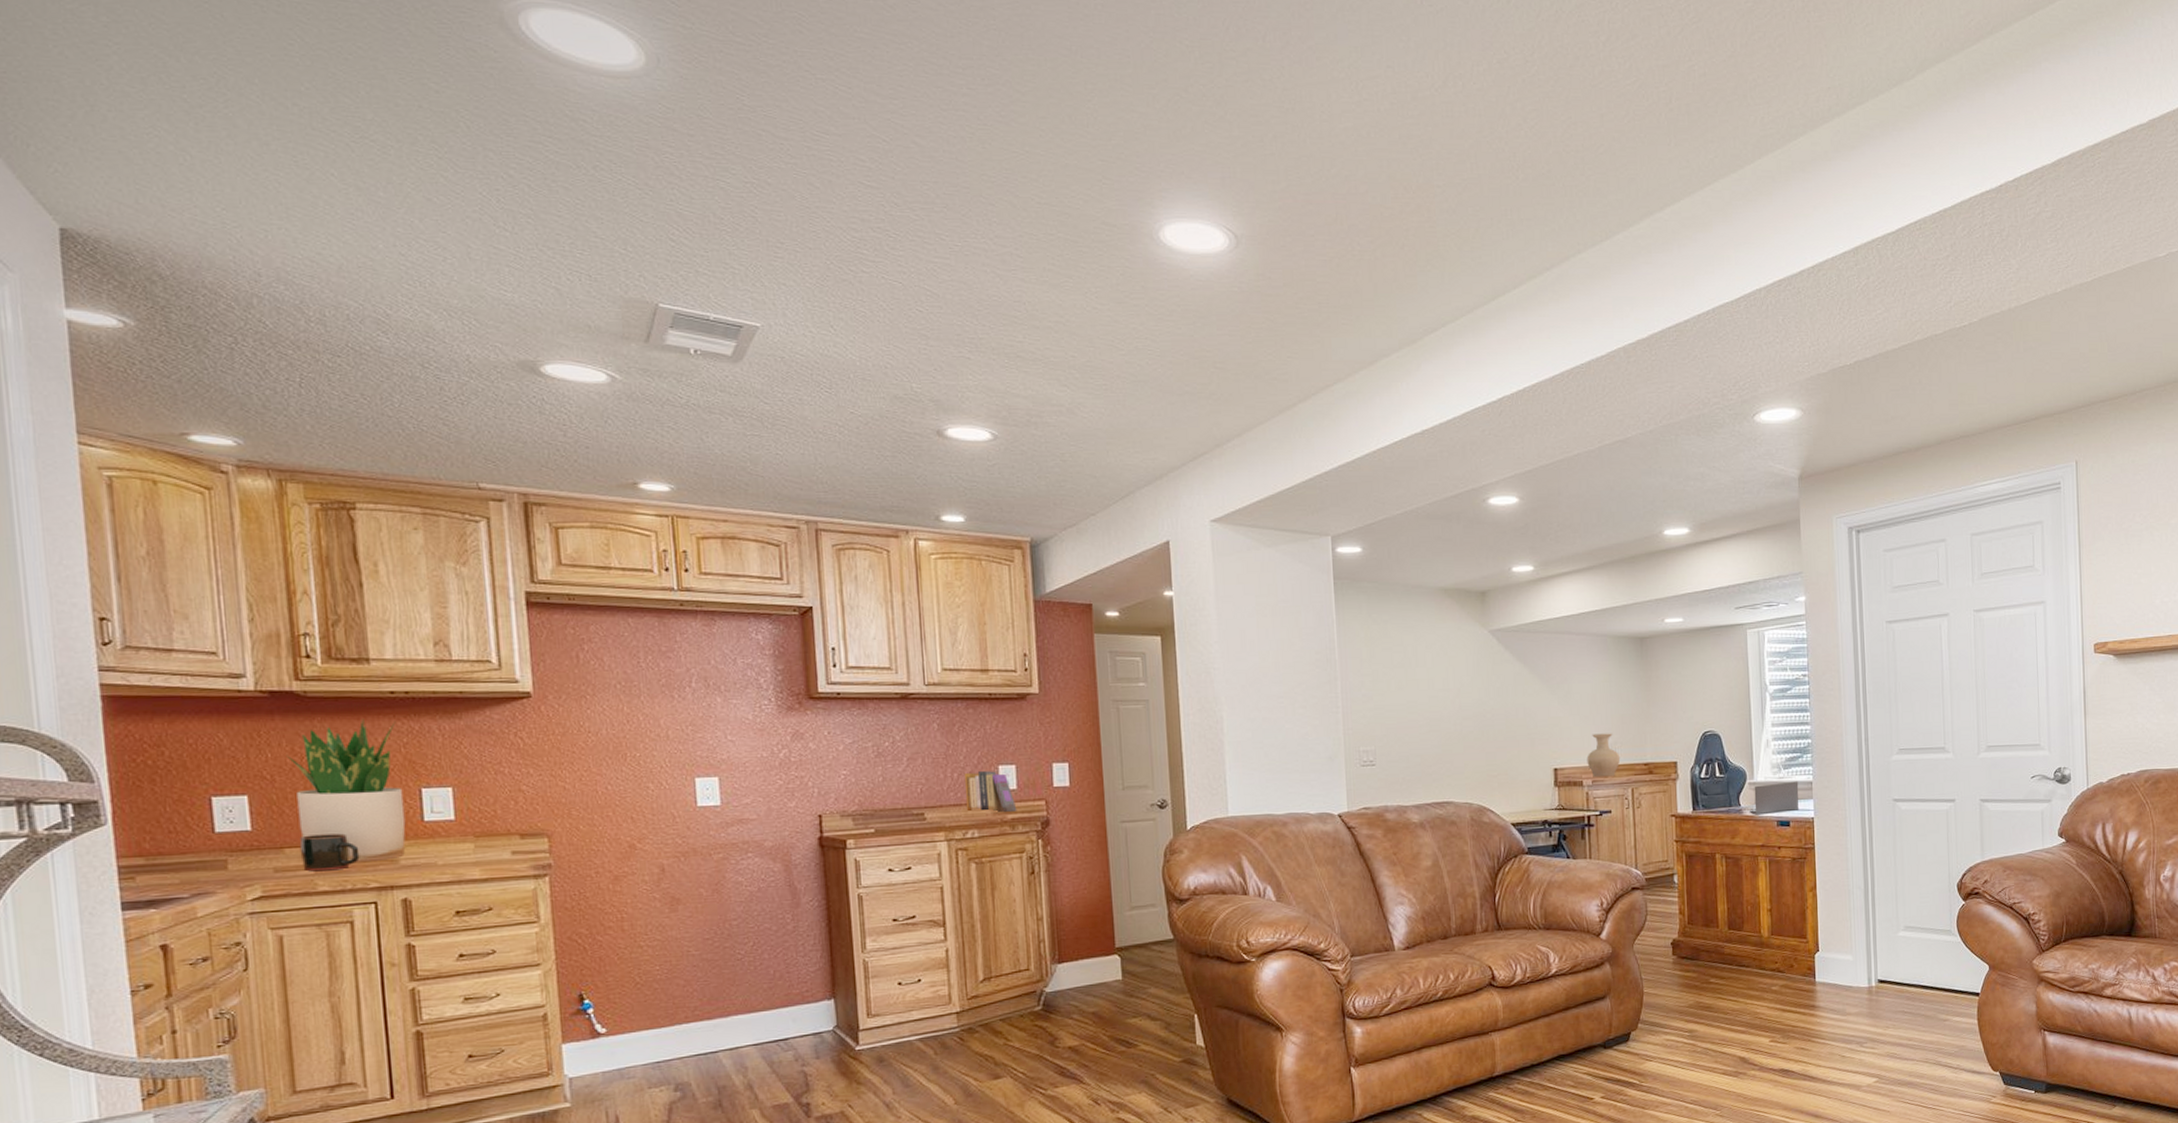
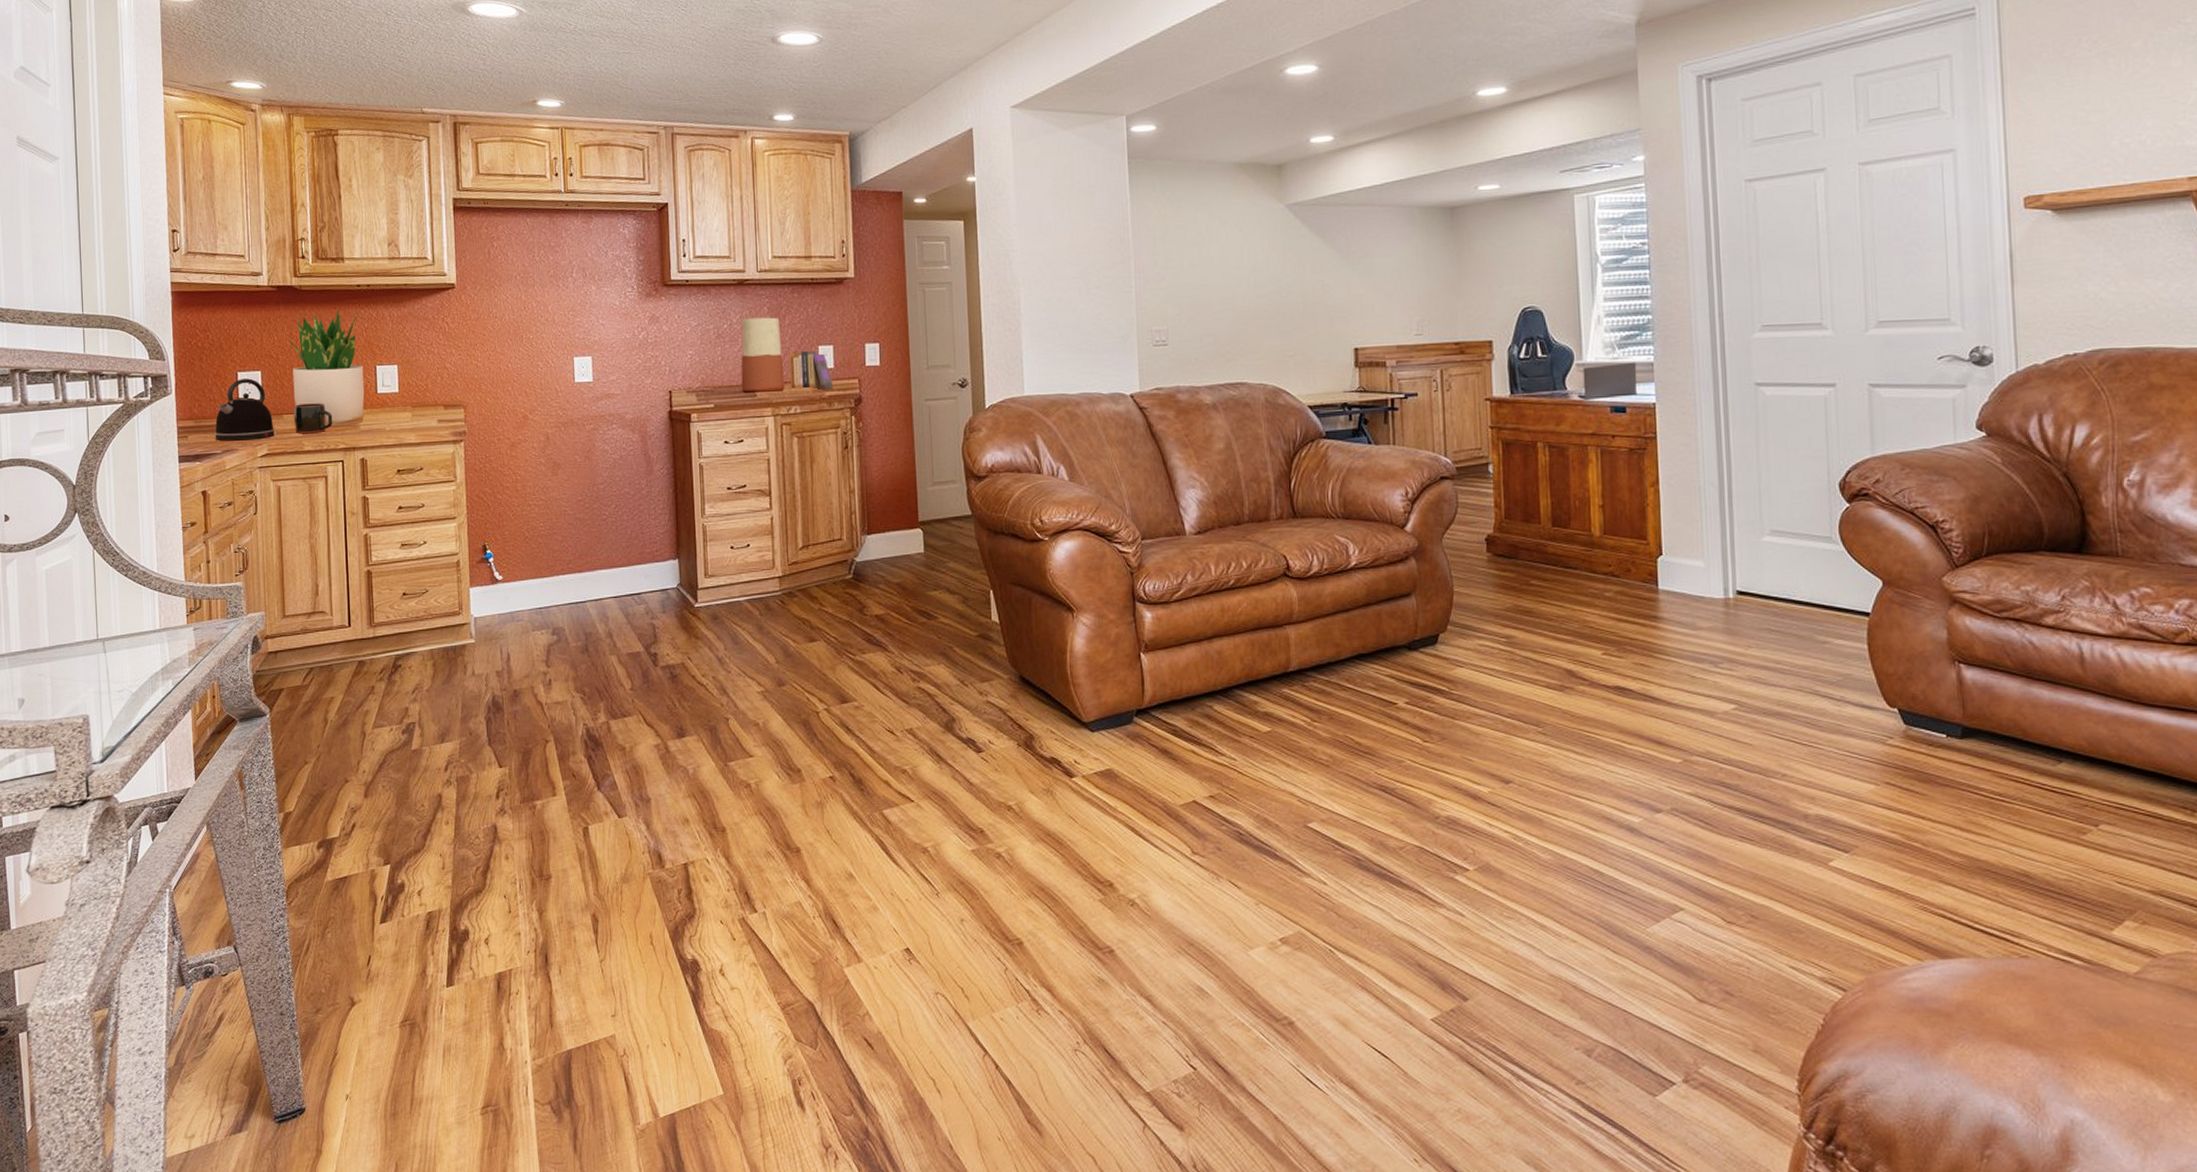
kettle: none [176,804,273,883] -> present [214,378,275,441]
vase: none [906,734,960,818] -> present [741,317,785,394]
vase: present [1587,733,1621,778] -> none [1390,310,1428,358]

